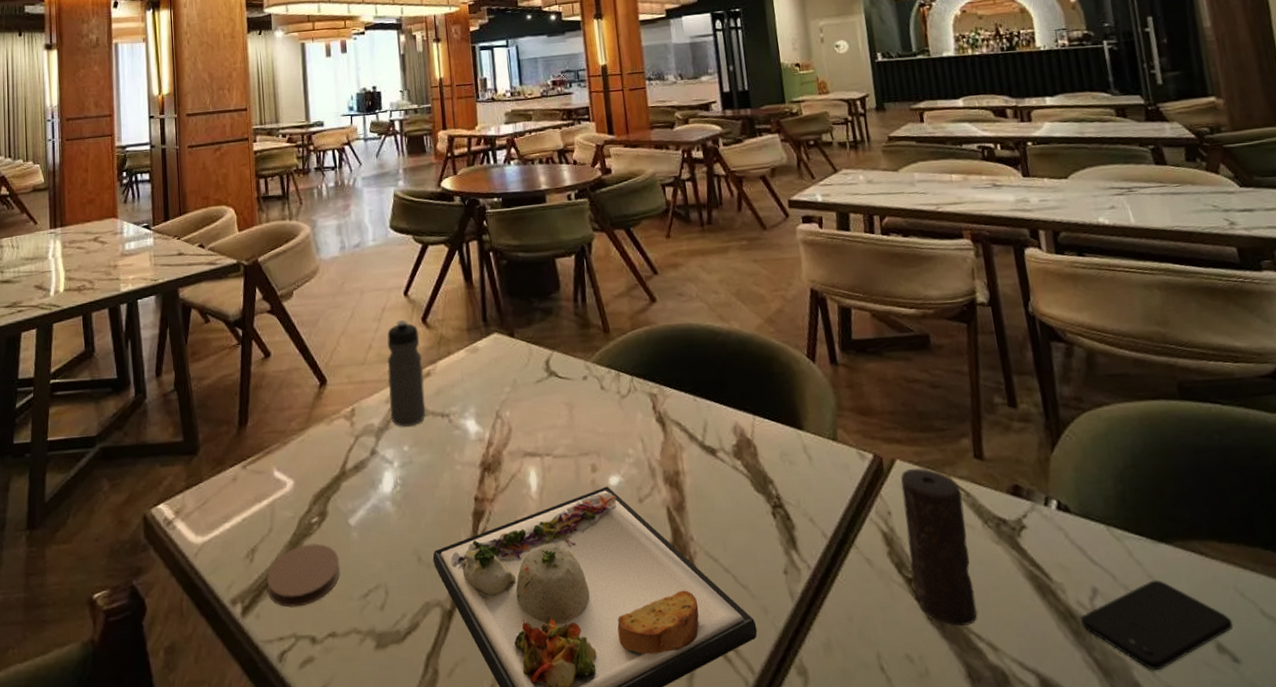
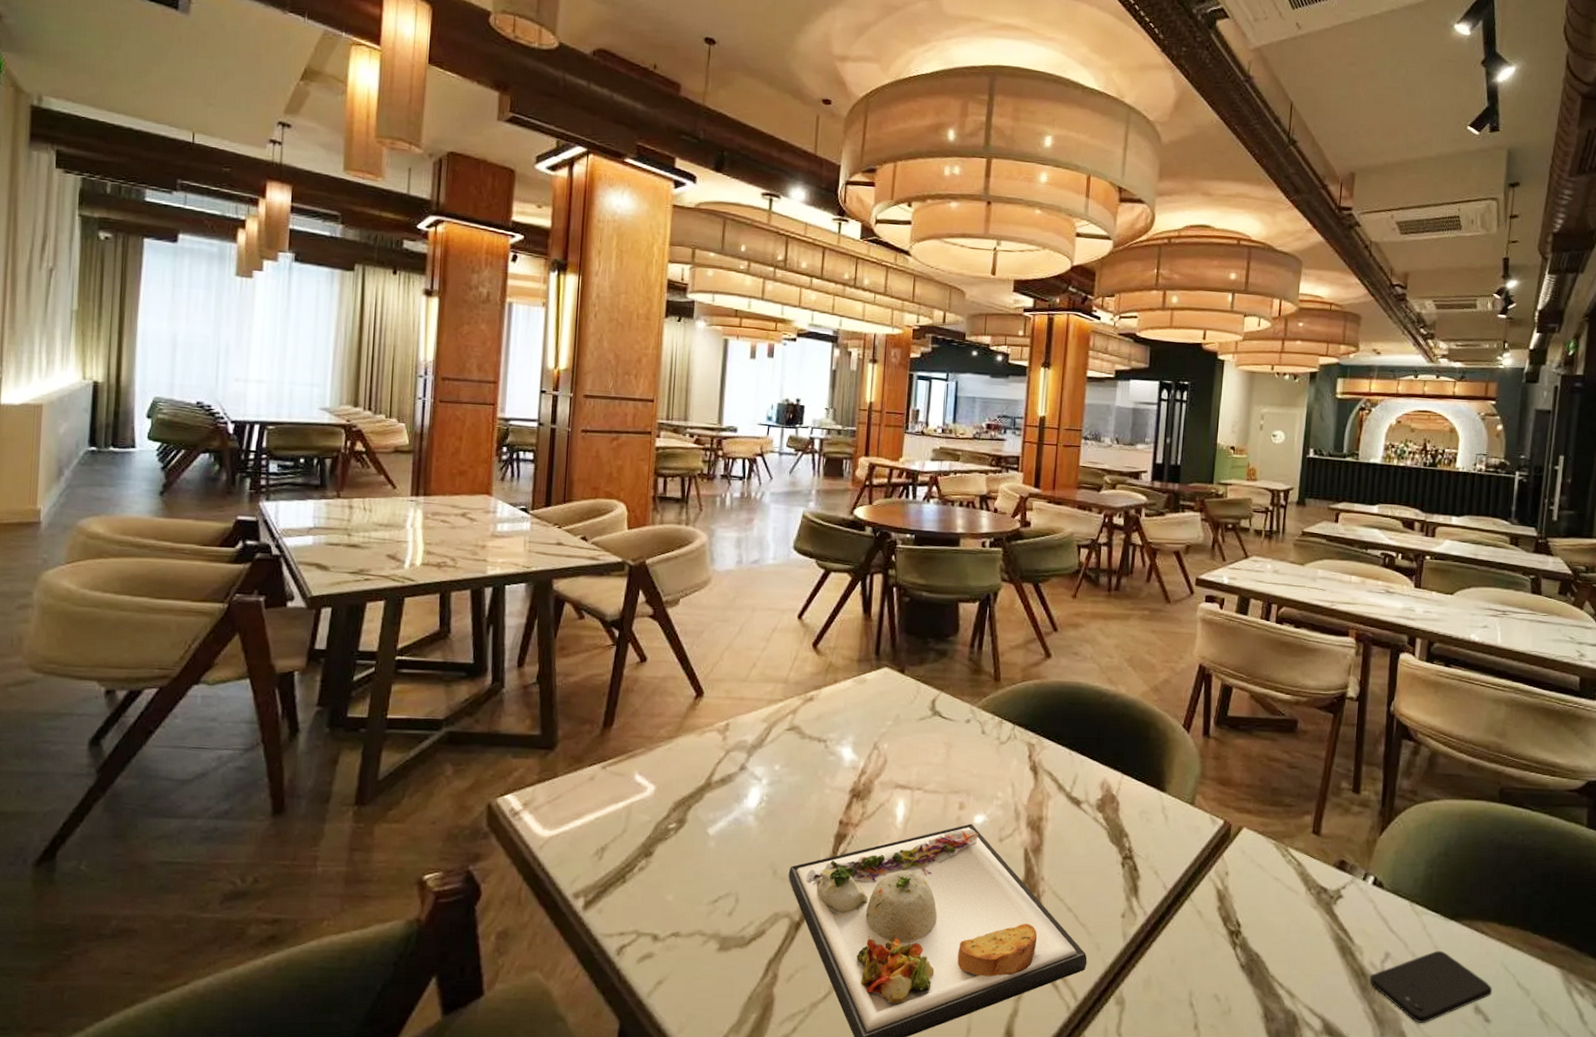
coaster: present [266,543,340,608] -> none [613,848,693,906]
water bottle: present [387,319,426,427] -> none [765,642,808,747]
candle: present [900,467,977,626] -> none [1234,837,1294,975]

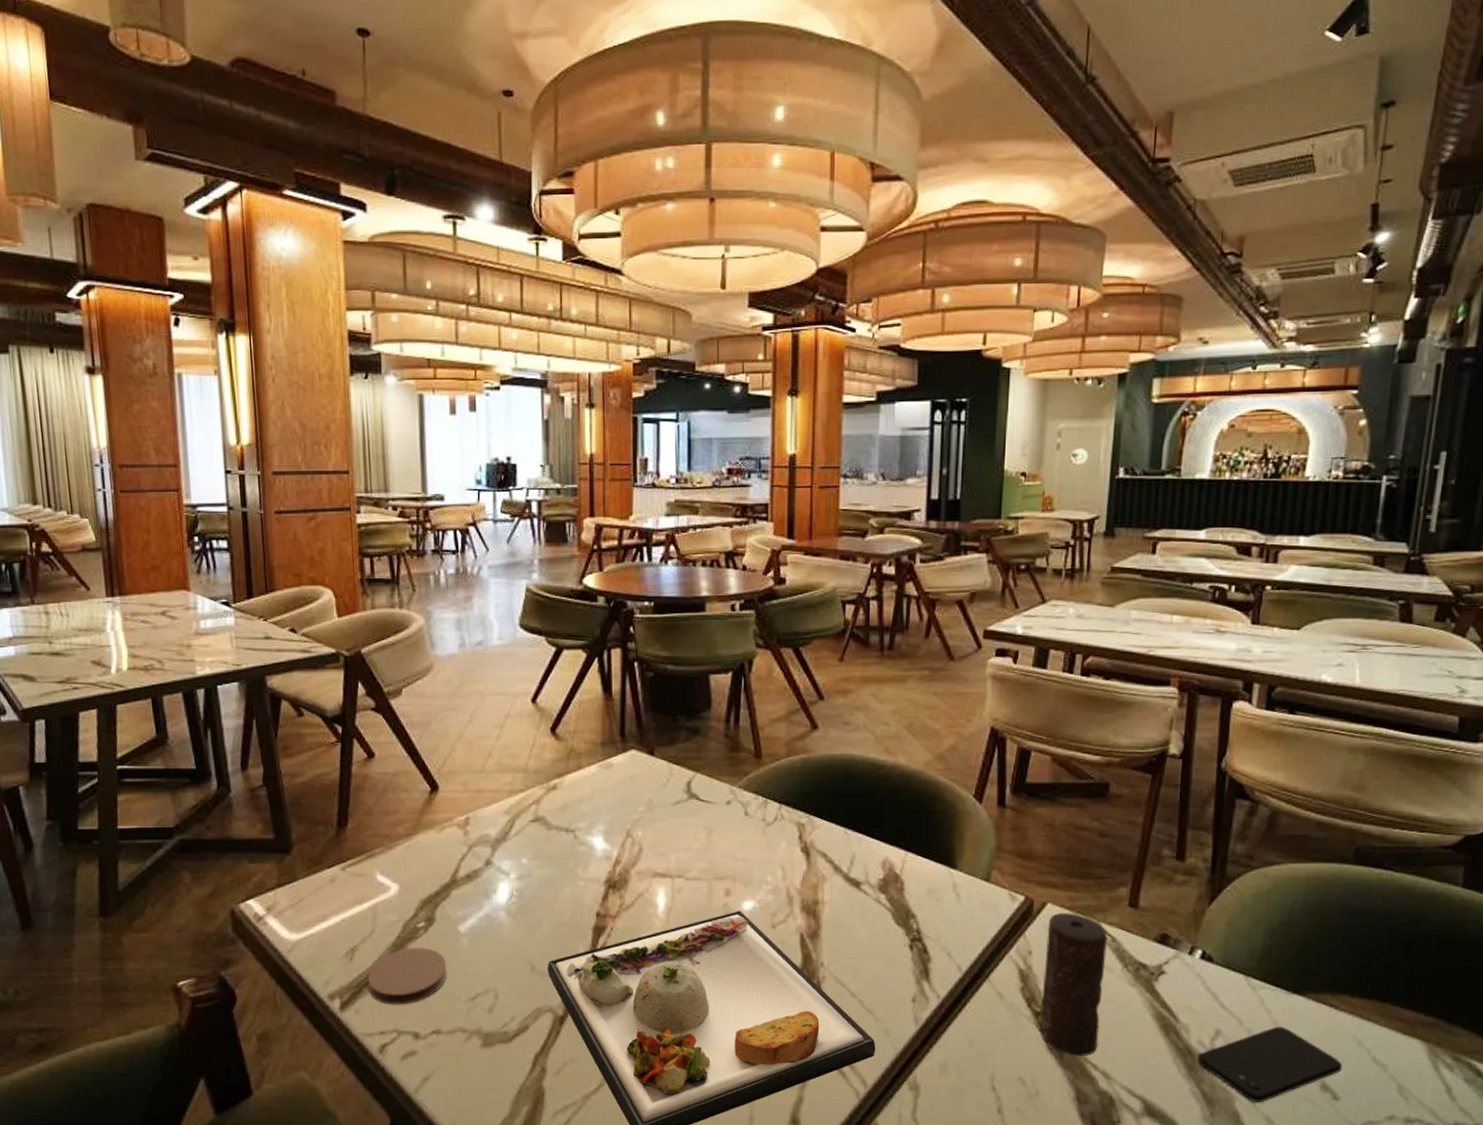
coaster: none [613,848,693,906] -> present [367,947,447,1005]
candle: none [1234,837,1294,975] -> present [1040,912,1108,1057]

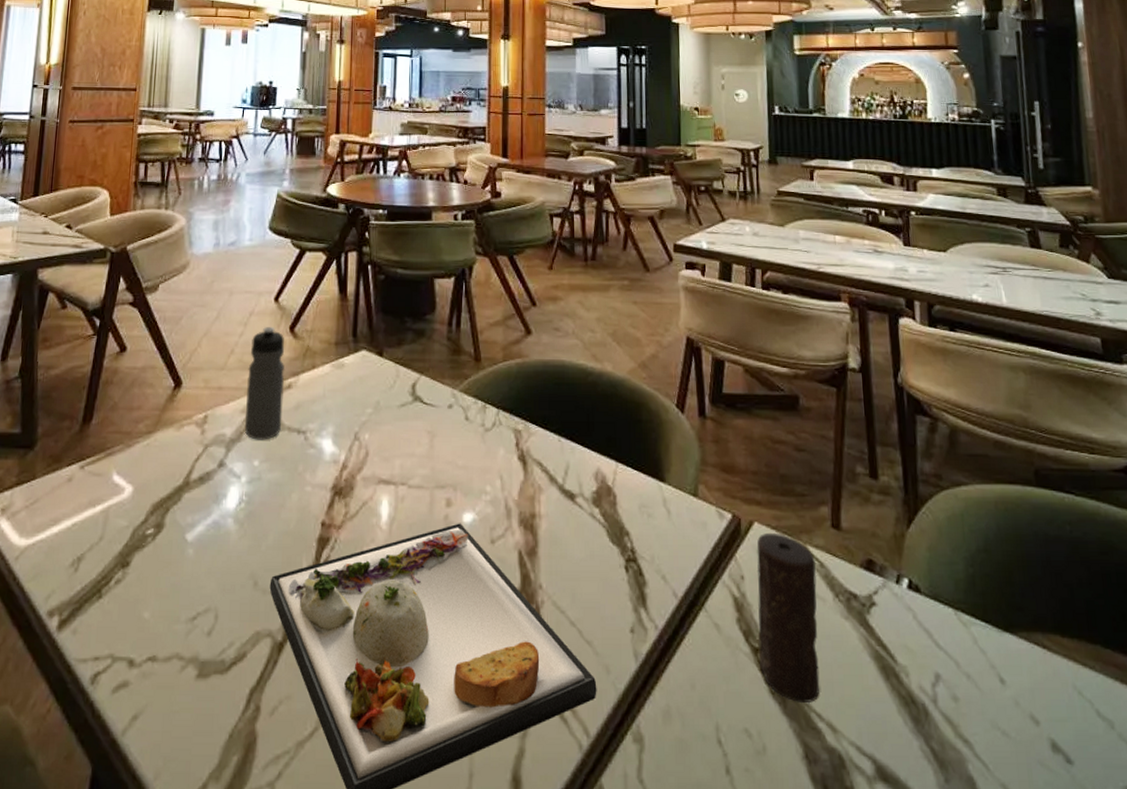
coaster: present [367,947,447,1005] -> none [88,557,171,625]
water bottle: none [508,728,549,840] -> present [244,326,285,440]
smartphone: present [1198,1026,1343,1102] -> none [922,670,1069,765]

